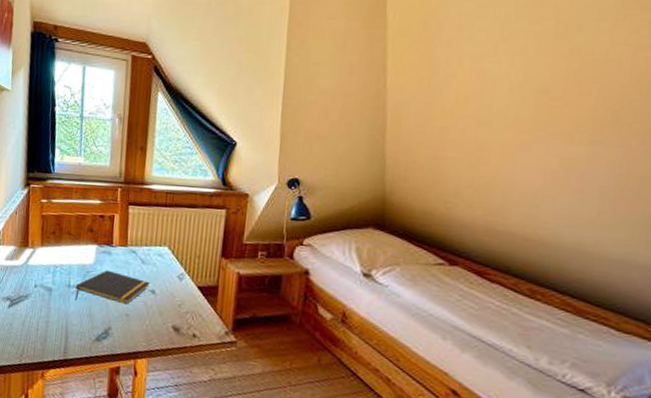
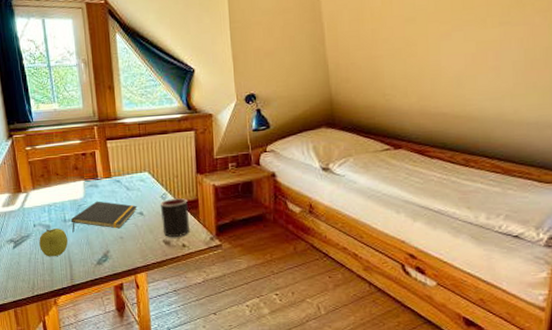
fruit: none [37,292,69,324] -> present [39,228,68,257]
mug: none [174,280,206,325] -> present [160,198,189,237]

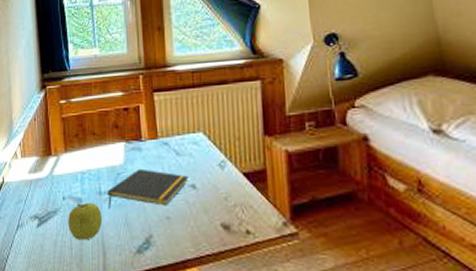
mug: present [160,198,189,237] -> none [217,167,255,219]

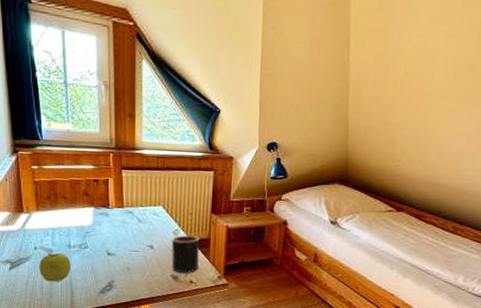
notepad: present [106,168,188,209] -> none [75,229,148,260]
mug: none [217,167,255,219] -> present [171,235,199,273]

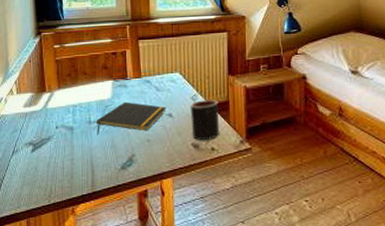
fruit: present [39,253,70,282] -> none [61,130,91,161]
notepad: none [75,229,148,260] -> present [96,101,166,135]

